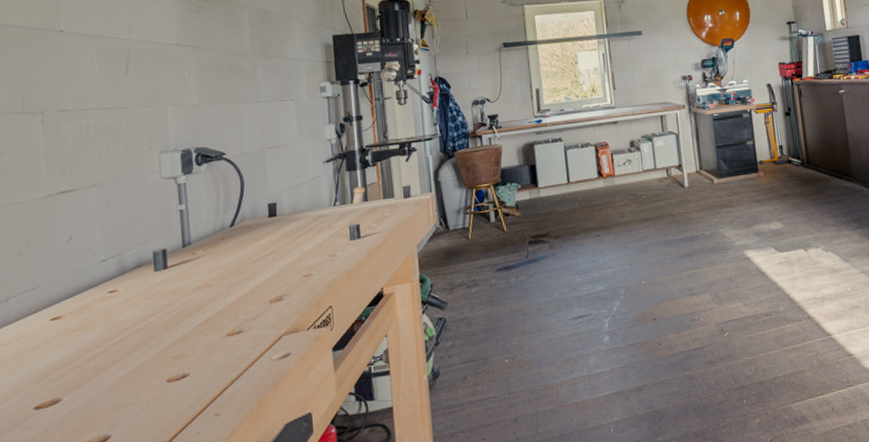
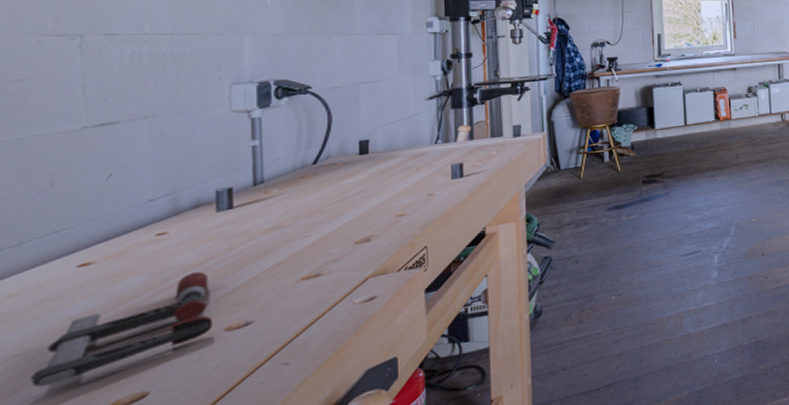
clamp: none [21,326,157,427] -> present [31,271,212,388]

